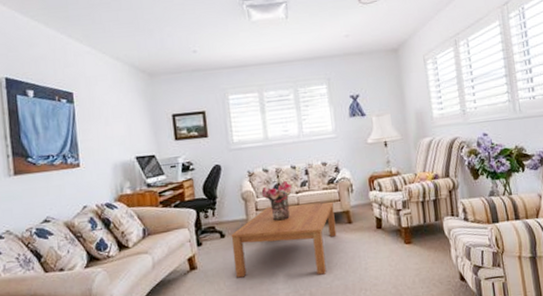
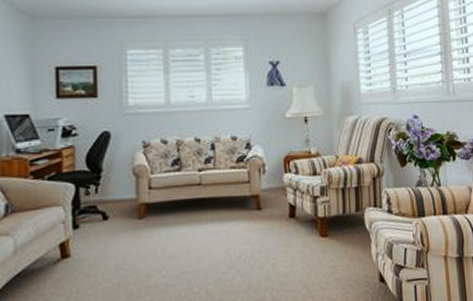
coffee table: present [231,202,337,278] -> none [116,183,243,270]
bouquet: present [260,180,292,221] -> none [155,154,194,203]

